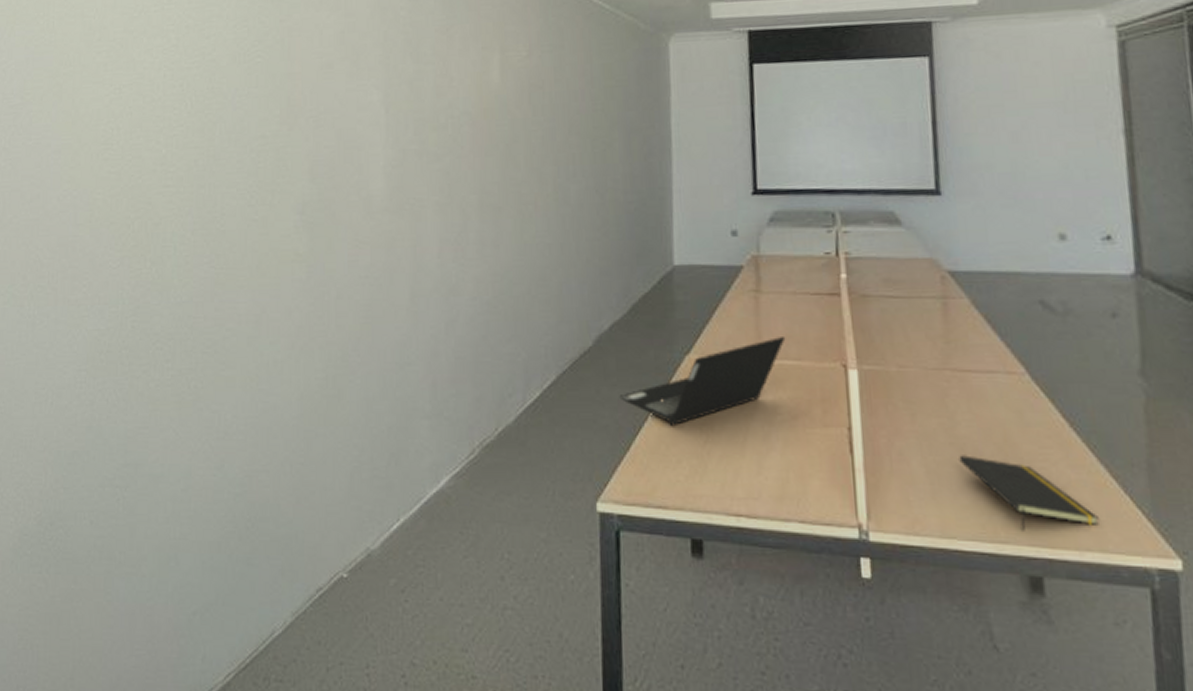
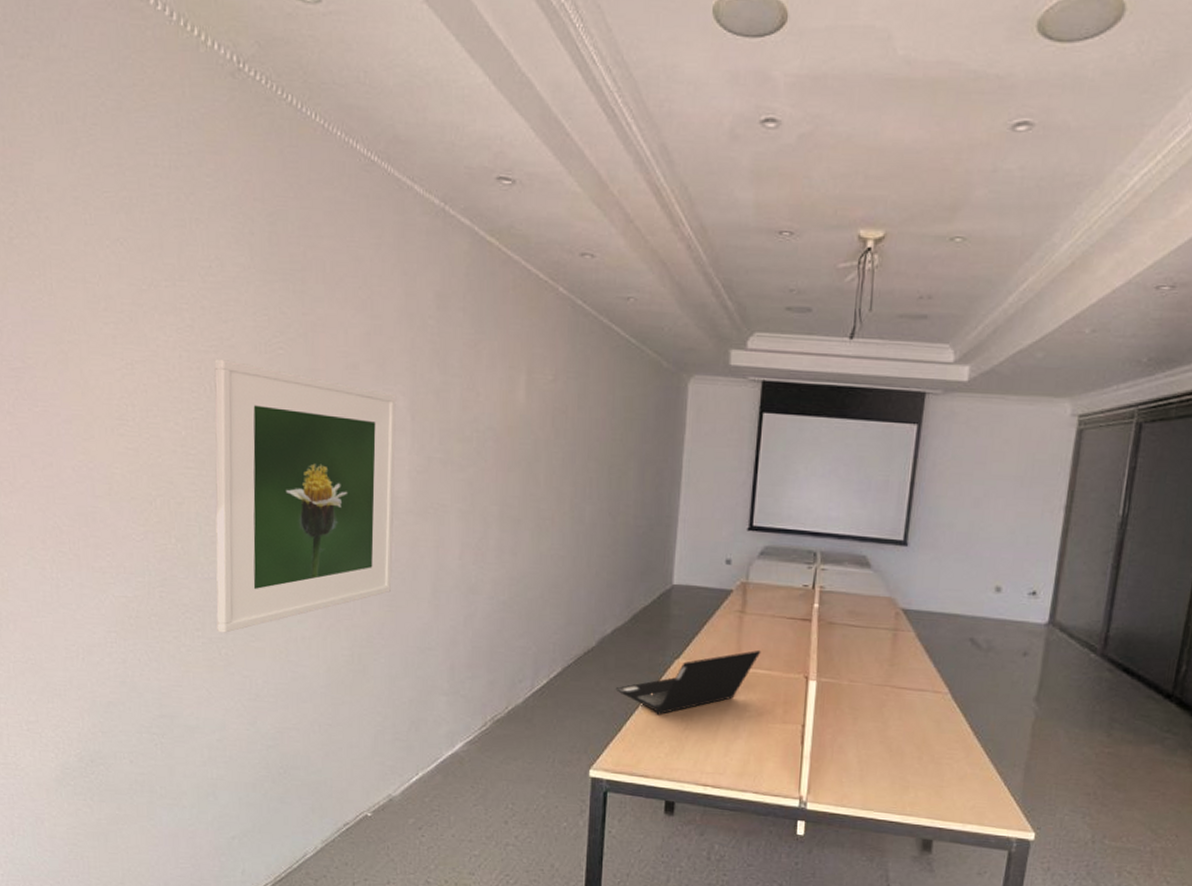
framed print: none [187,74,371,363] -> present [214,359,397,633]
notepad: present [959,455,1099,531] -> none [885,751,982,808]

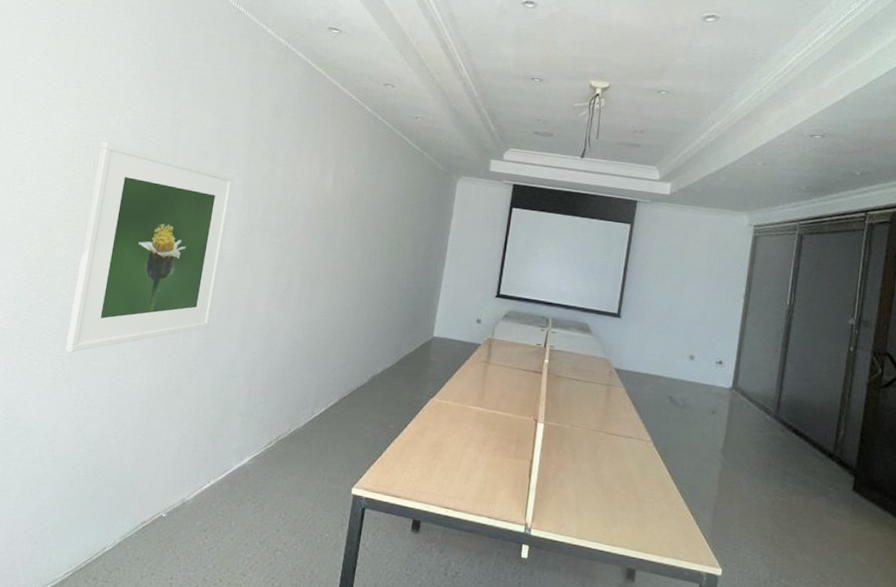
laptop computer: present [615,651,761,716] -> none [380,395,501,445]

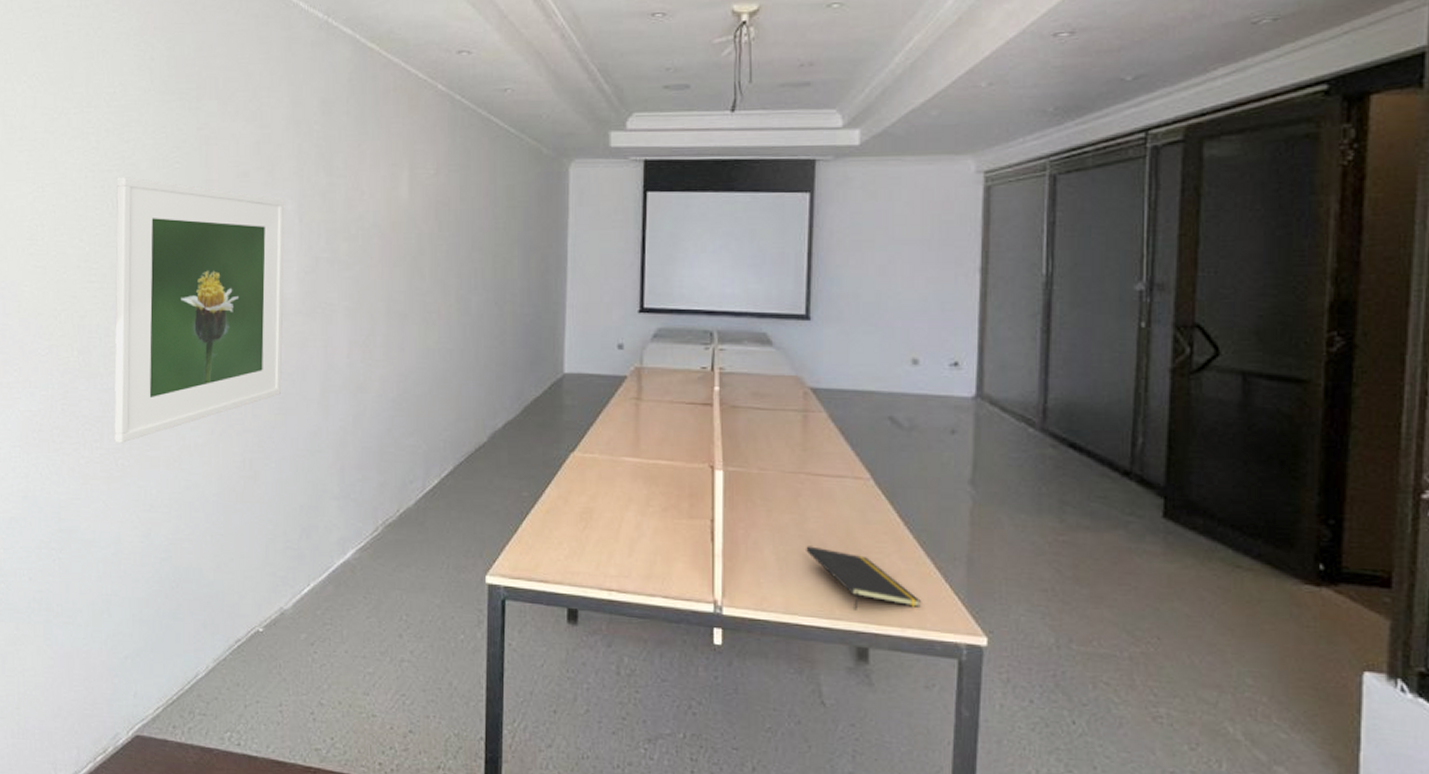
notepad: none [598,487,677,542] -> present [806,546,921,611]

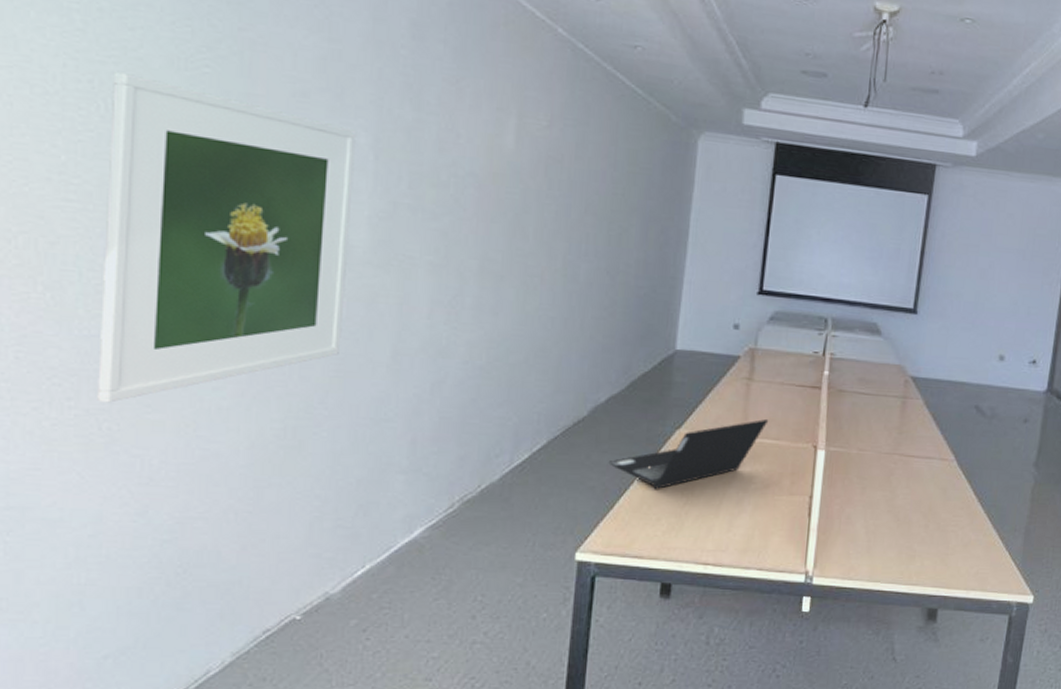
laptop computer: none [509,440,661,514] -> present [608,419,769,490]
notepad: present [806,546,921,611] -> none [893,520,985,577]

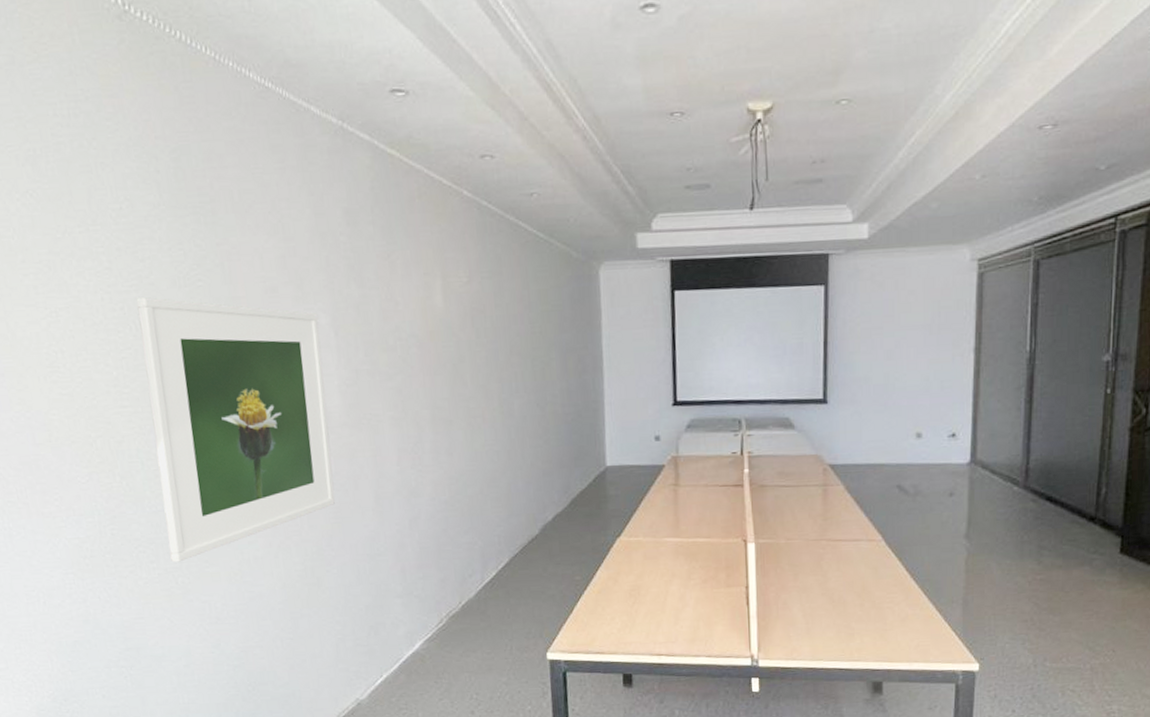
laptop computer: present [608,419,769,490] -> none [562,520,699,593]

